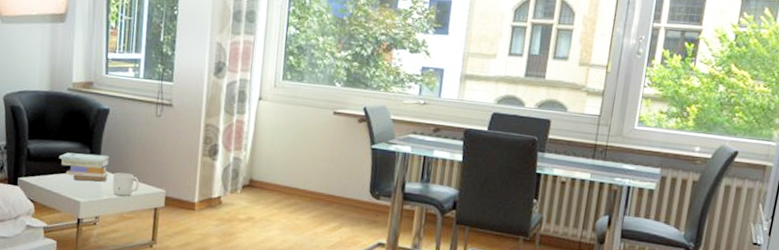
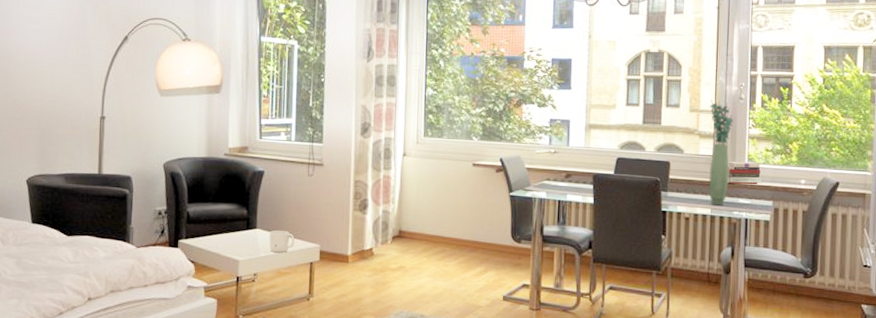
books: present [58,152,109,182] -> none [217,214,265,241]
vase: none [590,52,628,171] -> present [709,99,734,206]
books: none [612,123,652,150] -> present [727,161,762,185]

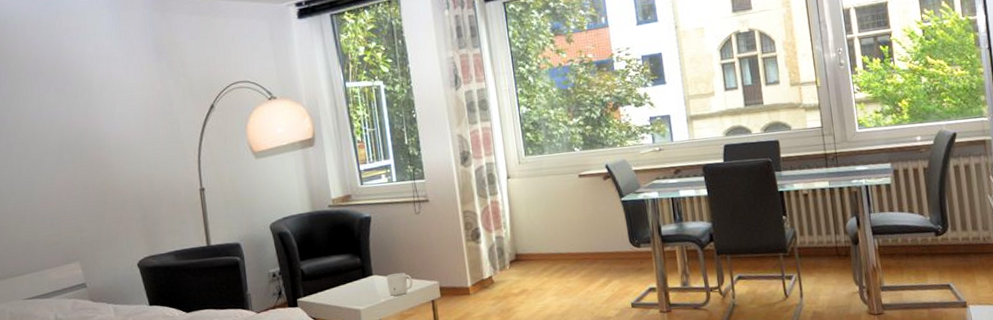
vase: present [709,99,734,206] -> none [810,70,843,177]
books: present [727,161,762,185] -> none [839,126,876,153]

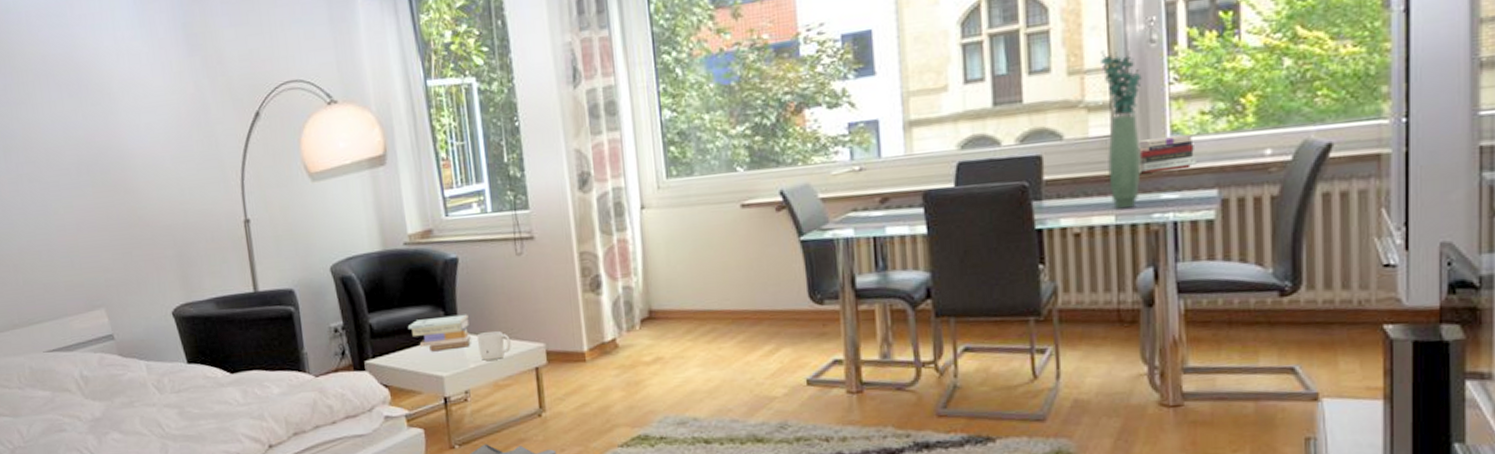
books: none [331,260,382,290] -> present [407,314,471,352]
vase: none [810,70,843,177] -> present [1100,50,1142,209]
books: none [839,126,876,153] -> present [1138,134,1196,174]

